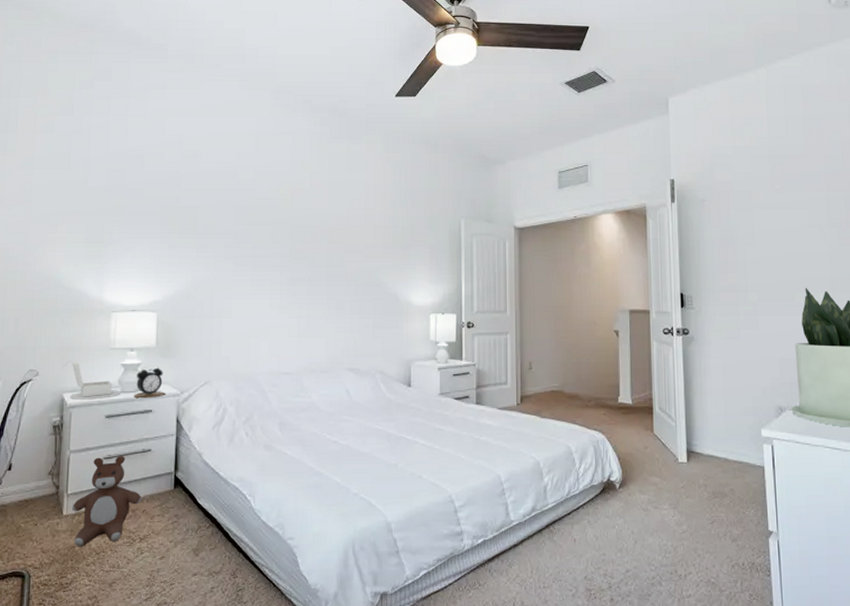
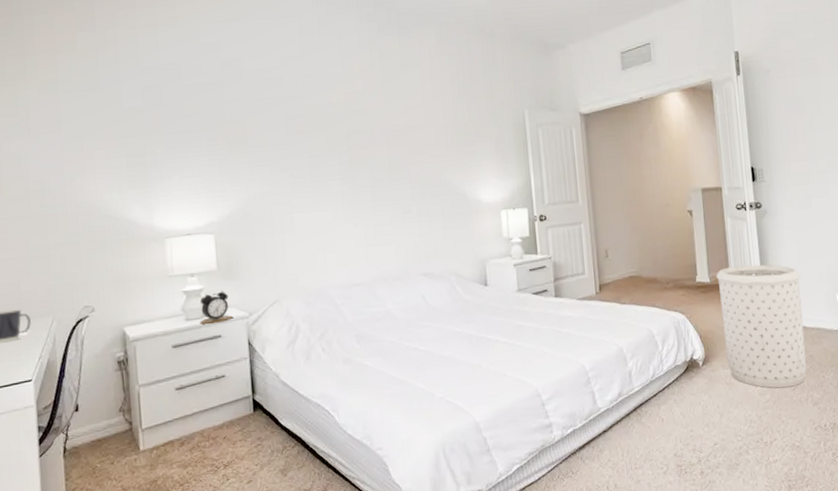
jewelry box: present [62,361,121,400] -> none [119,292,185,333]
teddy bear: present [71,455,142,546] -> none [148,384,222,480]
laundry basket: none [639,391,727,520] -> present [716,264,807,388]

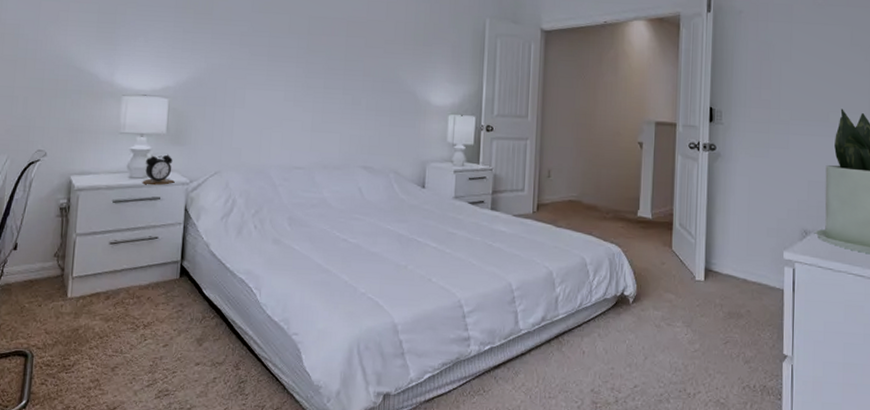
laundry basket: present [716,264,807,388] -> none [659,206,749,340]

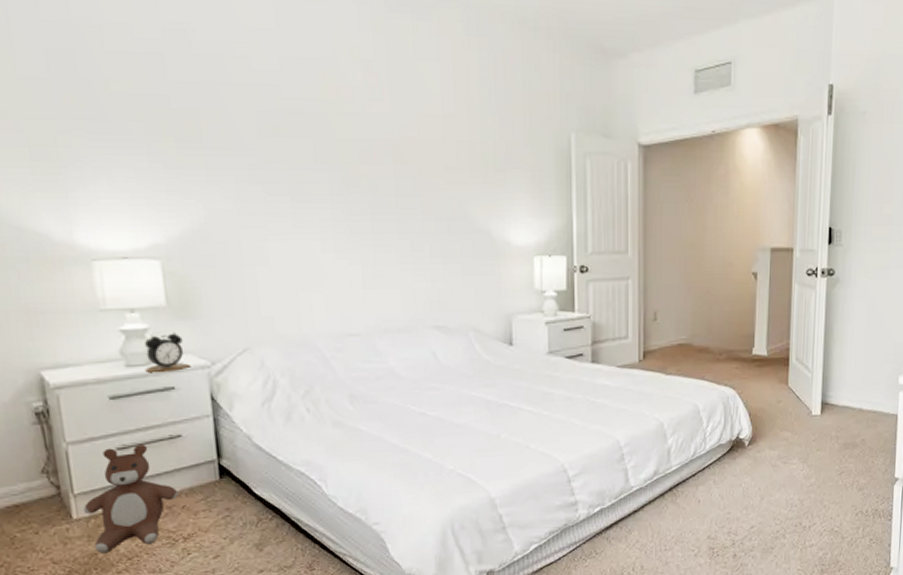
teddy bear: none [76,241,147,329] -> present [83,443,179,553]

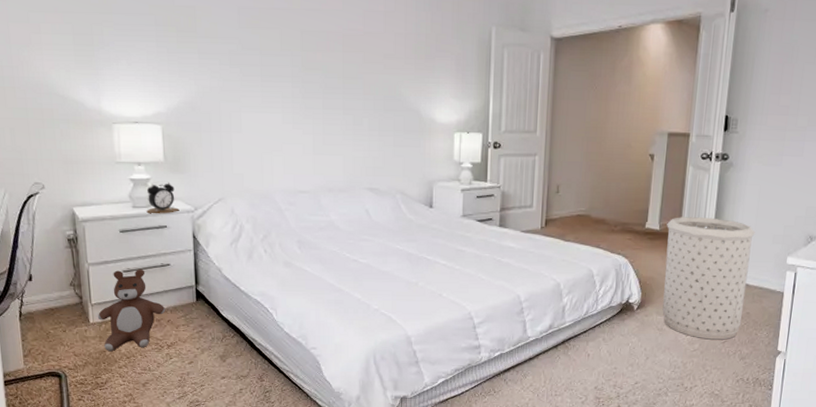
laundry basket: none [775,339,866,472] -> present [662,217,755,340]

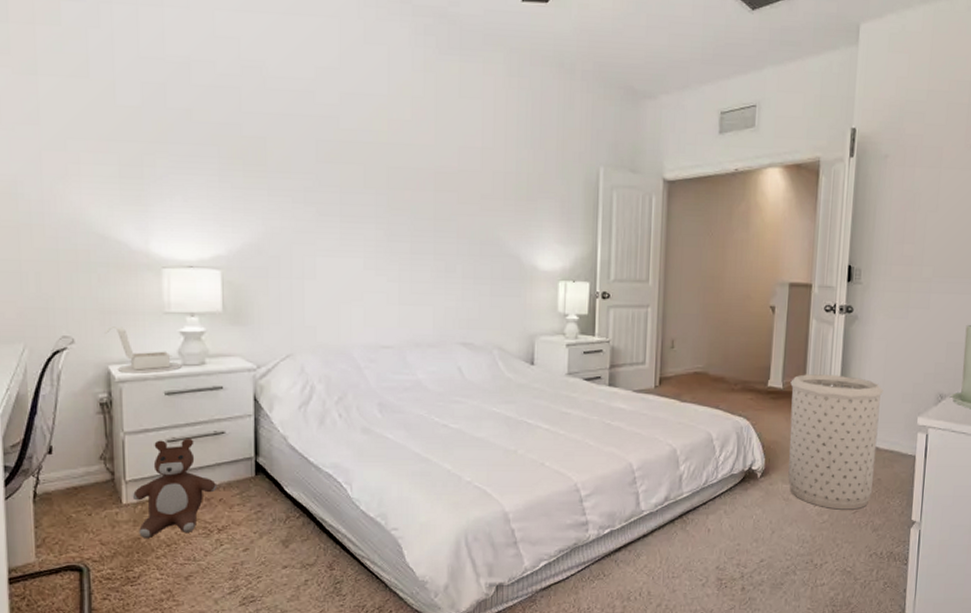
jewelry box: none [68,174,133,214] -> present [104,327,182,374]
alarm clock: present [146,181,179,214] -> none [198,335,239,373]

